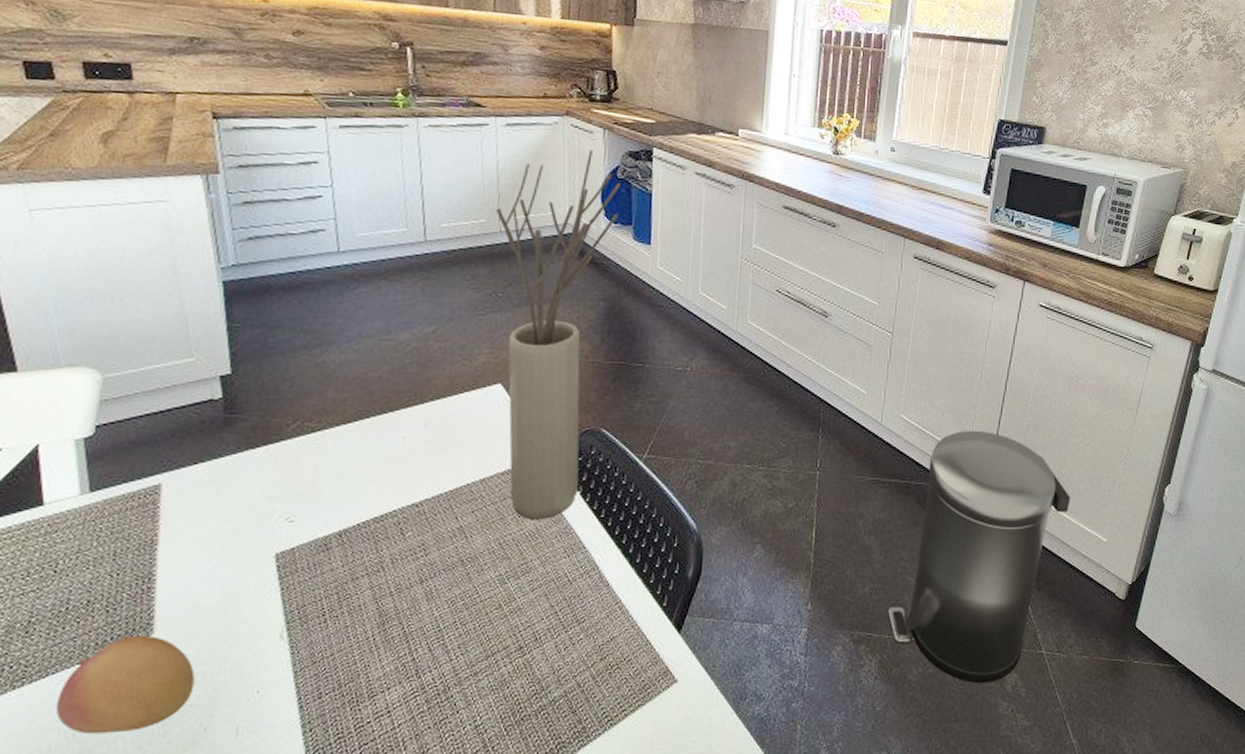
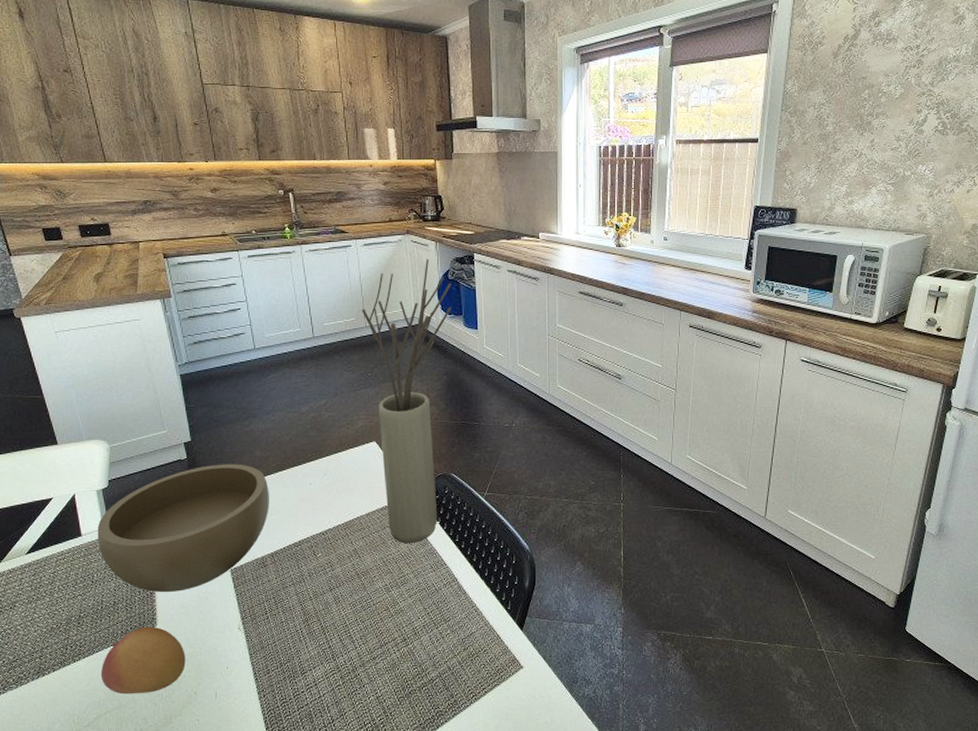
bowl: none [69,407,343,587] -> present [97,464,269,593]
pedal bin: present [888,430,1071,684] -> none [688,466,839,675]

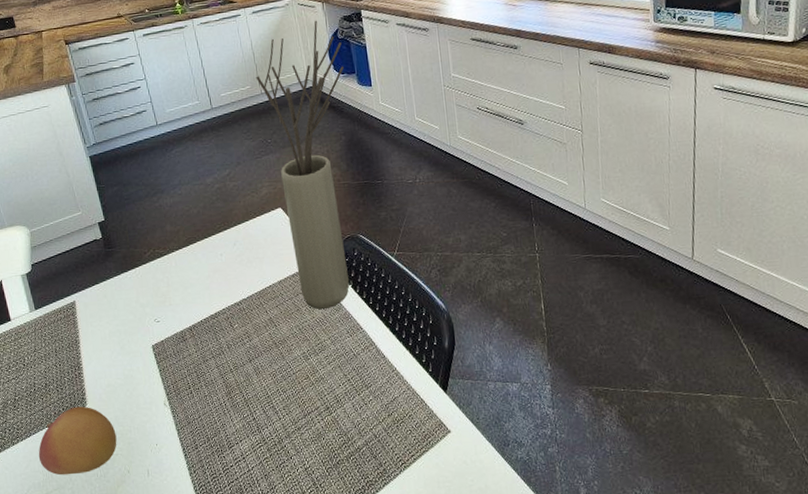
bowl: present [97,464,269,593] -> none [24,239,184,372]

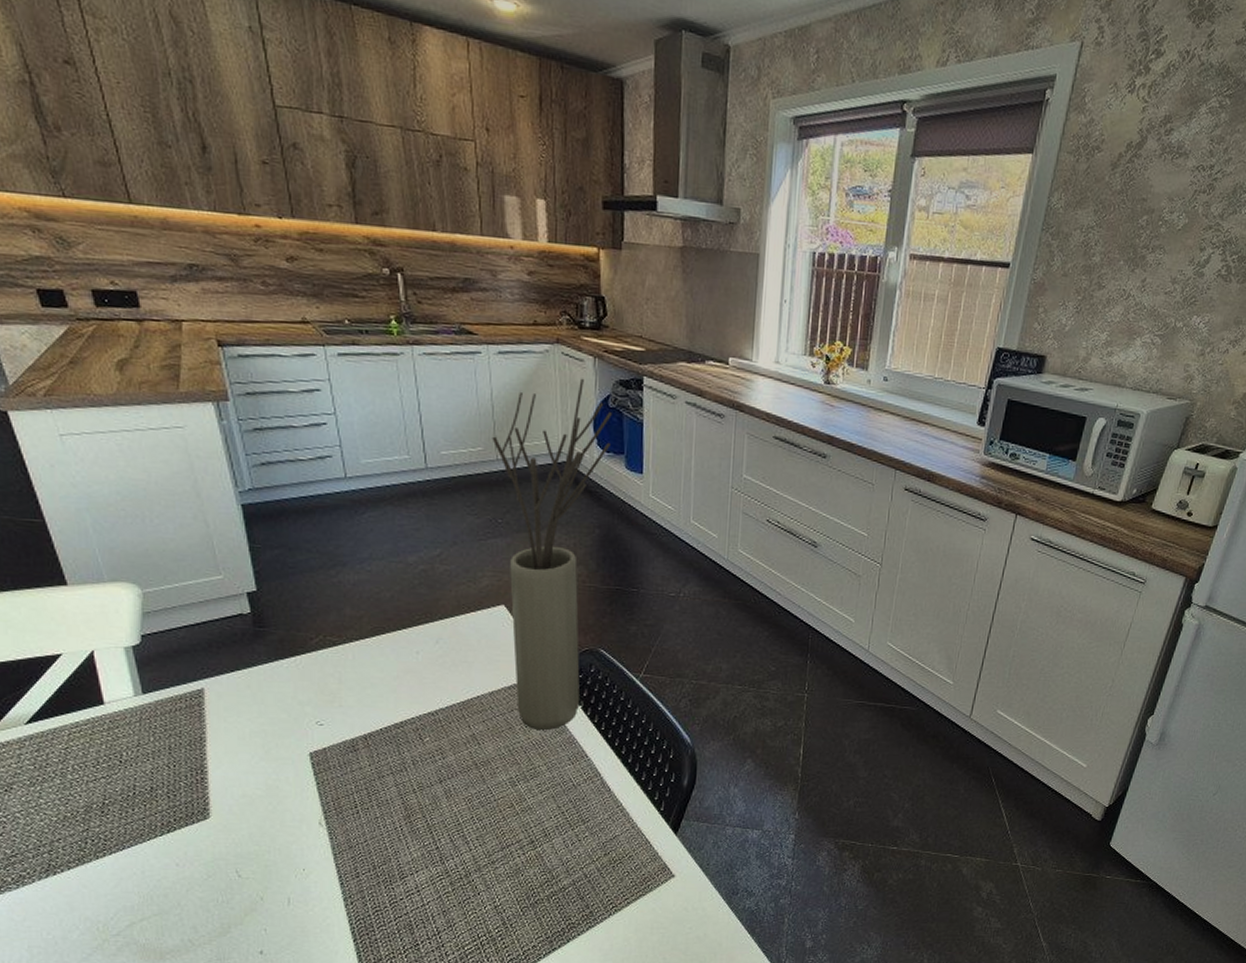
fruit: present [38,406,117,475] -> none [133,818,249,899]

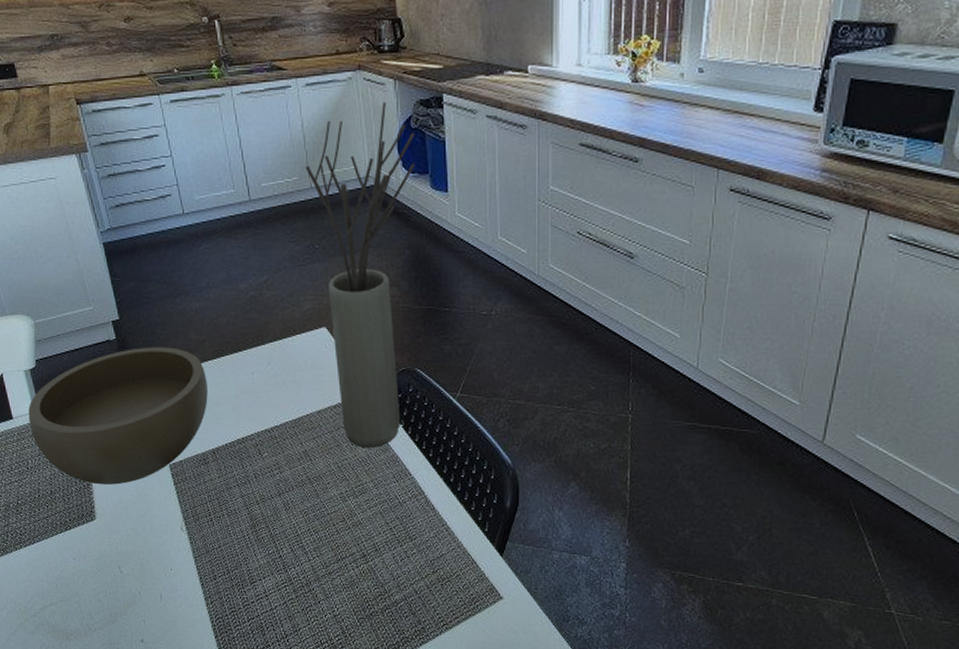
bowl: none [126,622,362,779] -> present [28,346,208,485]

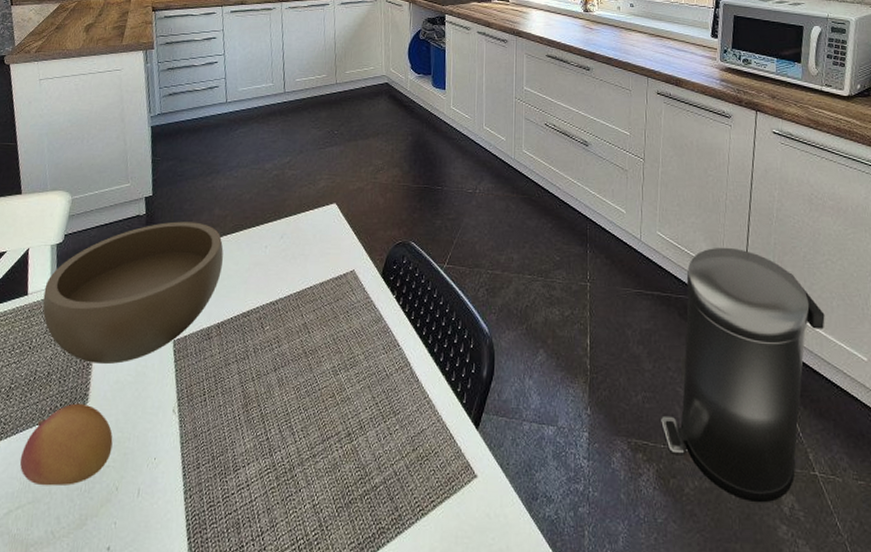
fruit: none [42,519,128,589] -> present [19,403,113,486]
vase: present [305,101,415,449] -> none [333,18,422,320]
pedal bin: none [711,376,929,636] -> present [661,247,825,503]

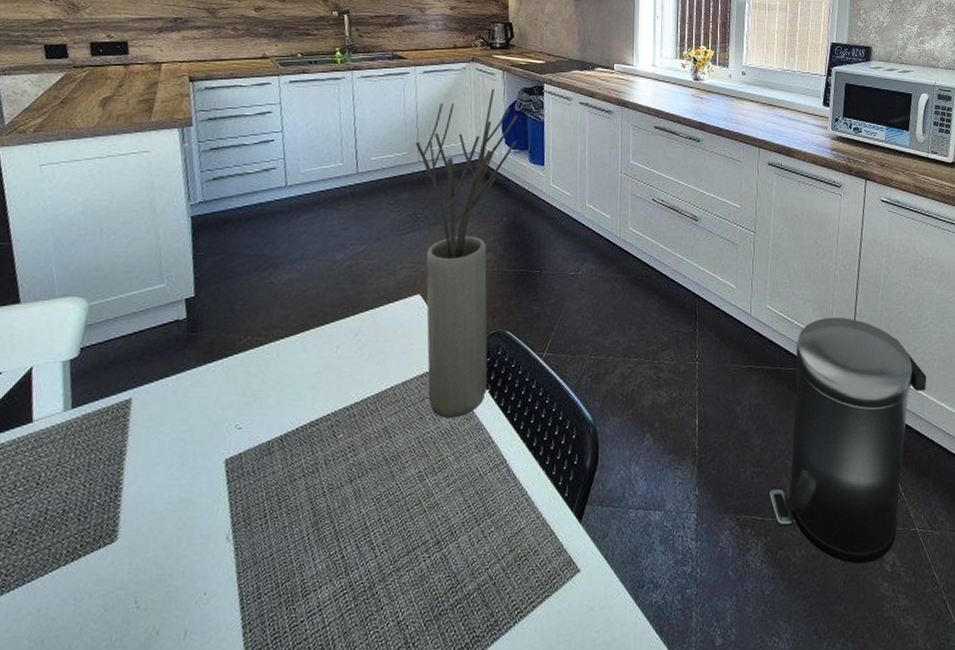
fruit: present [19,403,113,486] -> none [28,541,151,641]
bowl: present [42,221,224,365] -> none [53,324,286,495]
vase: none [333,18,422,320] -> present [415,88,518,419]

